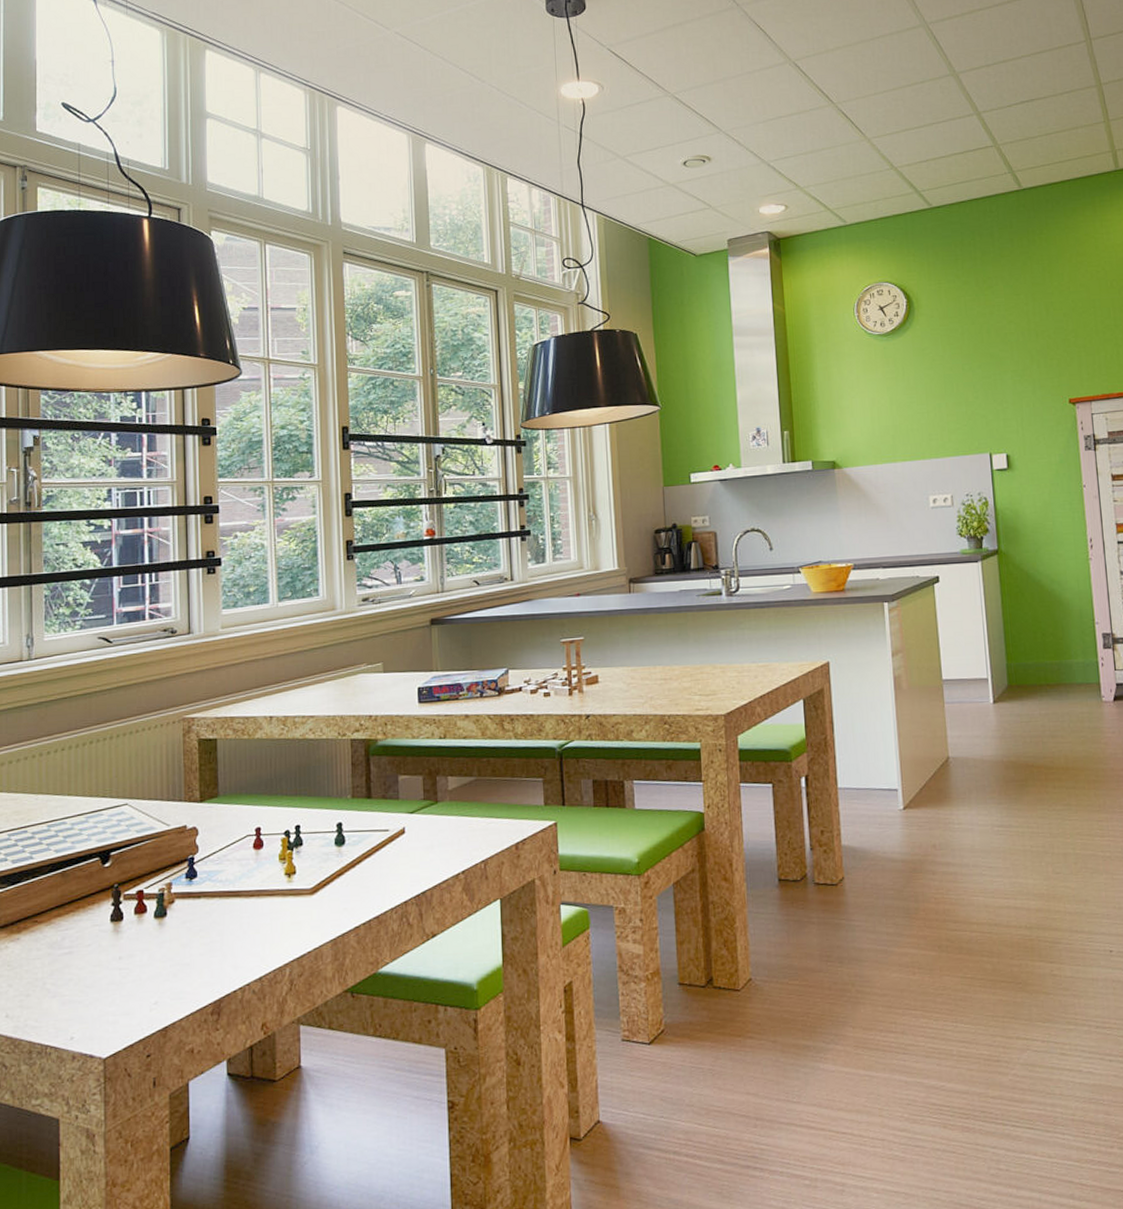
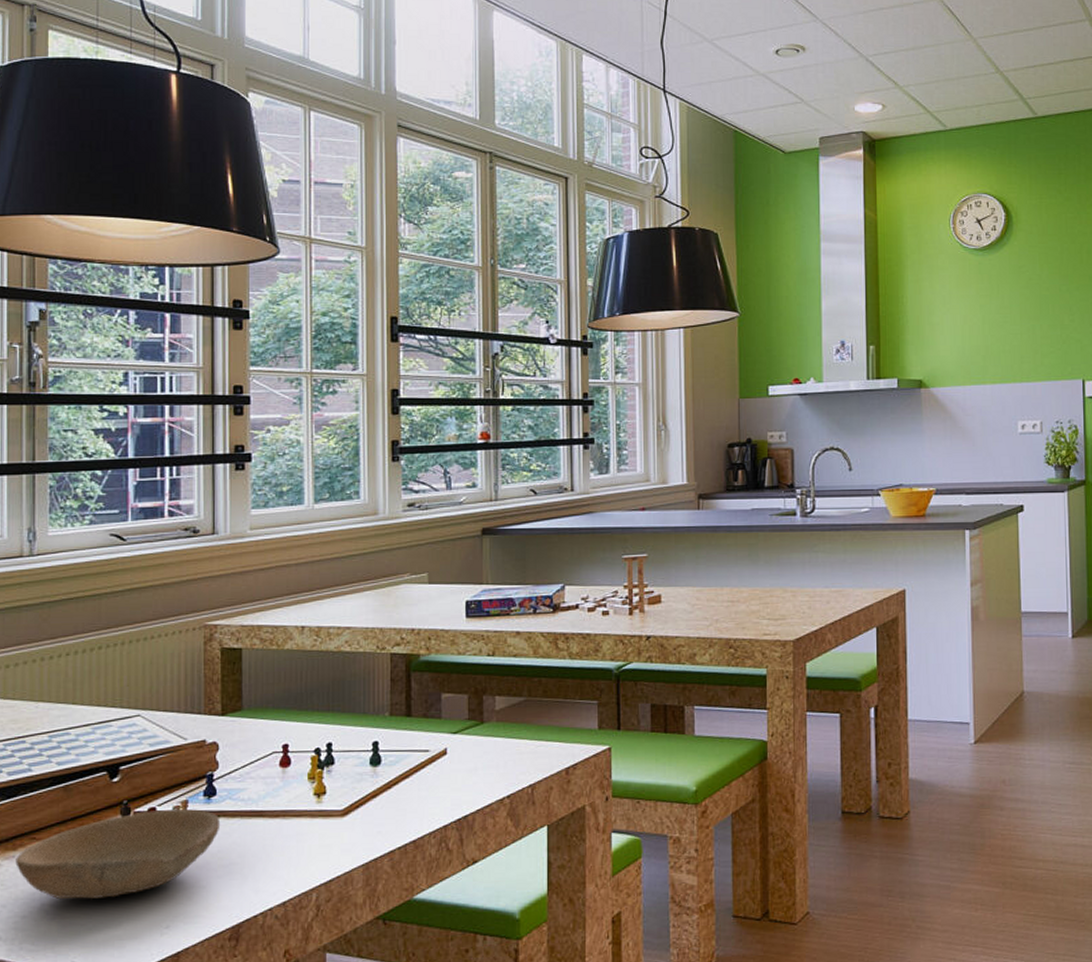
bowl: none [20,890,202,978] -> present [15,809,221,899]

